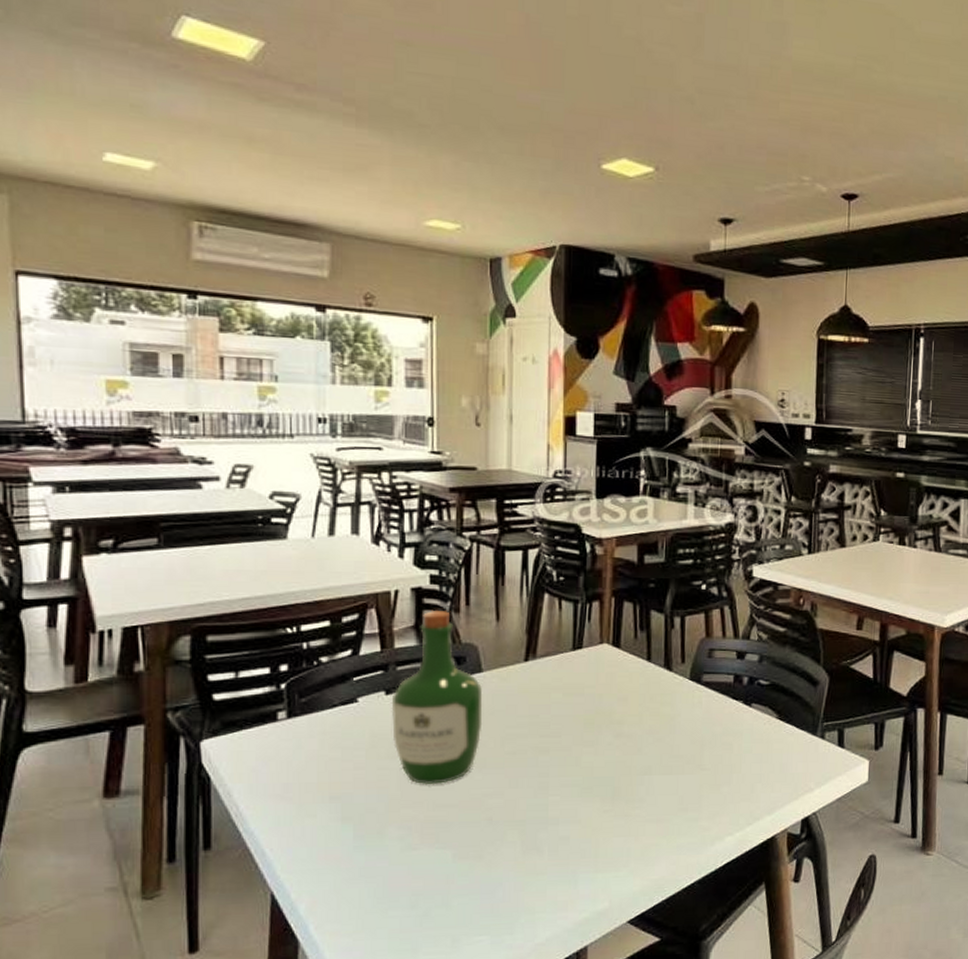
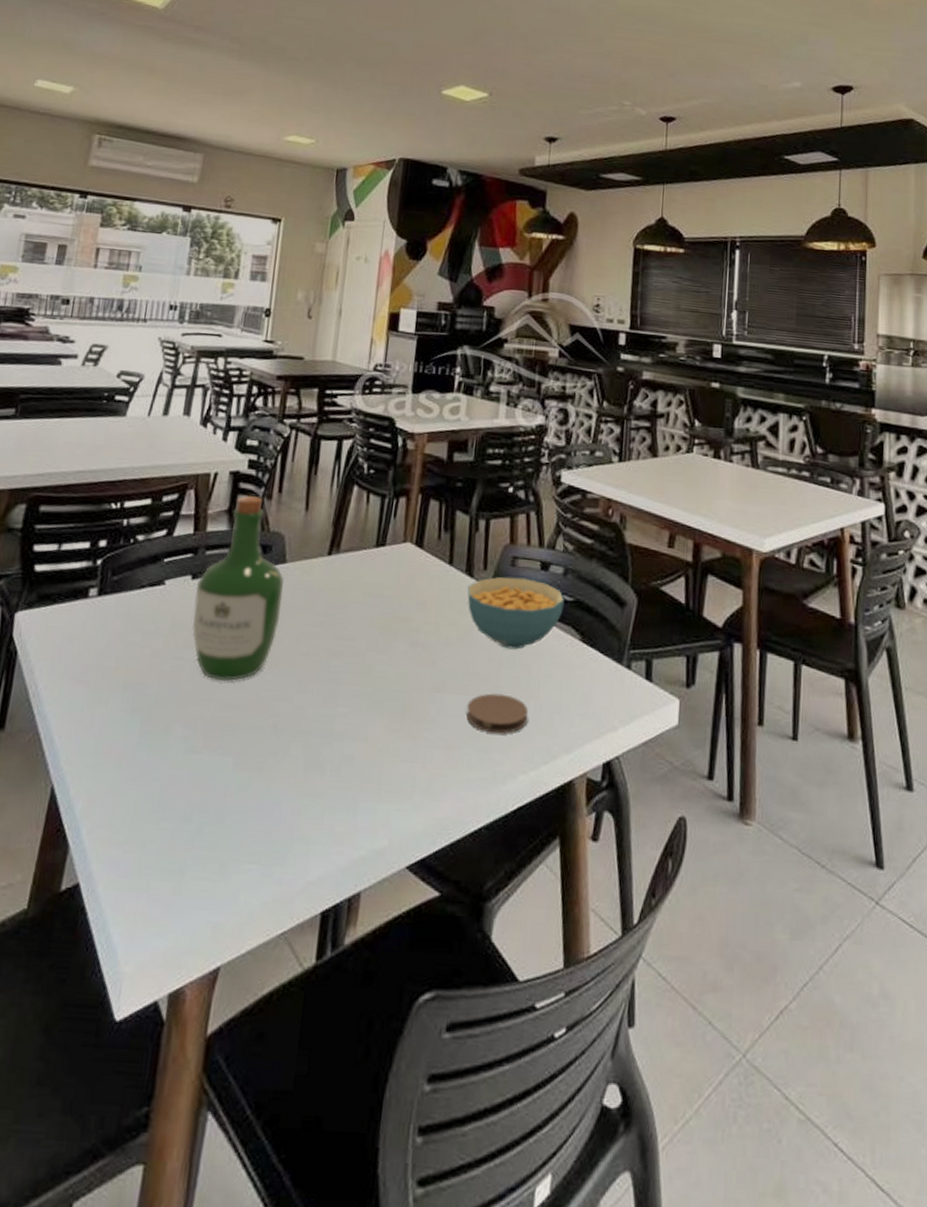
cereal bowl: none [667,667,761,731] -> present [467,576,564,650]
coaster: none [673,771,732,805] -> present [466,693,529,734]

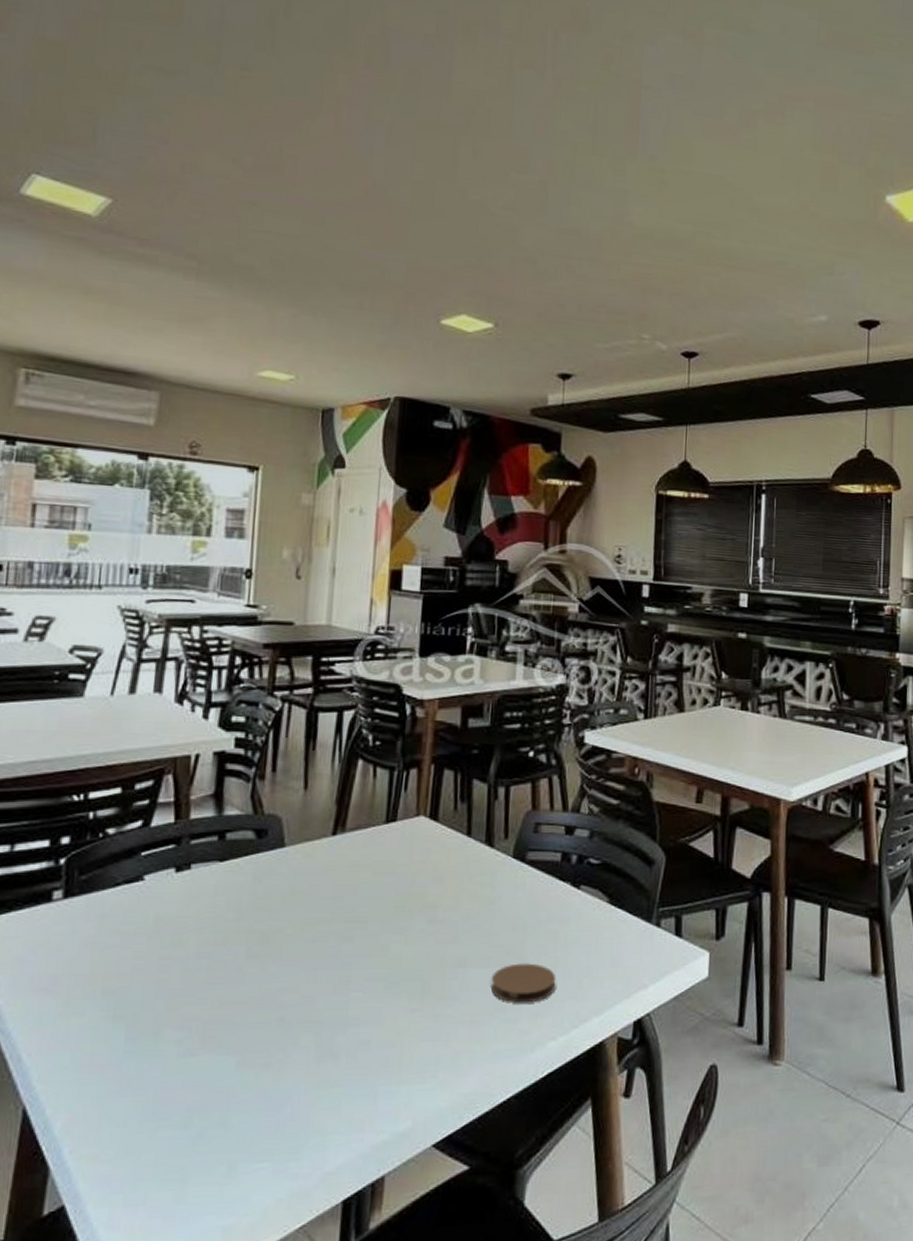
wine bottle: present [192,495,284,682] -> none [180,776,284,978]
cereal bowl: present [467,576,564,650] -> none [488,844,591,917]

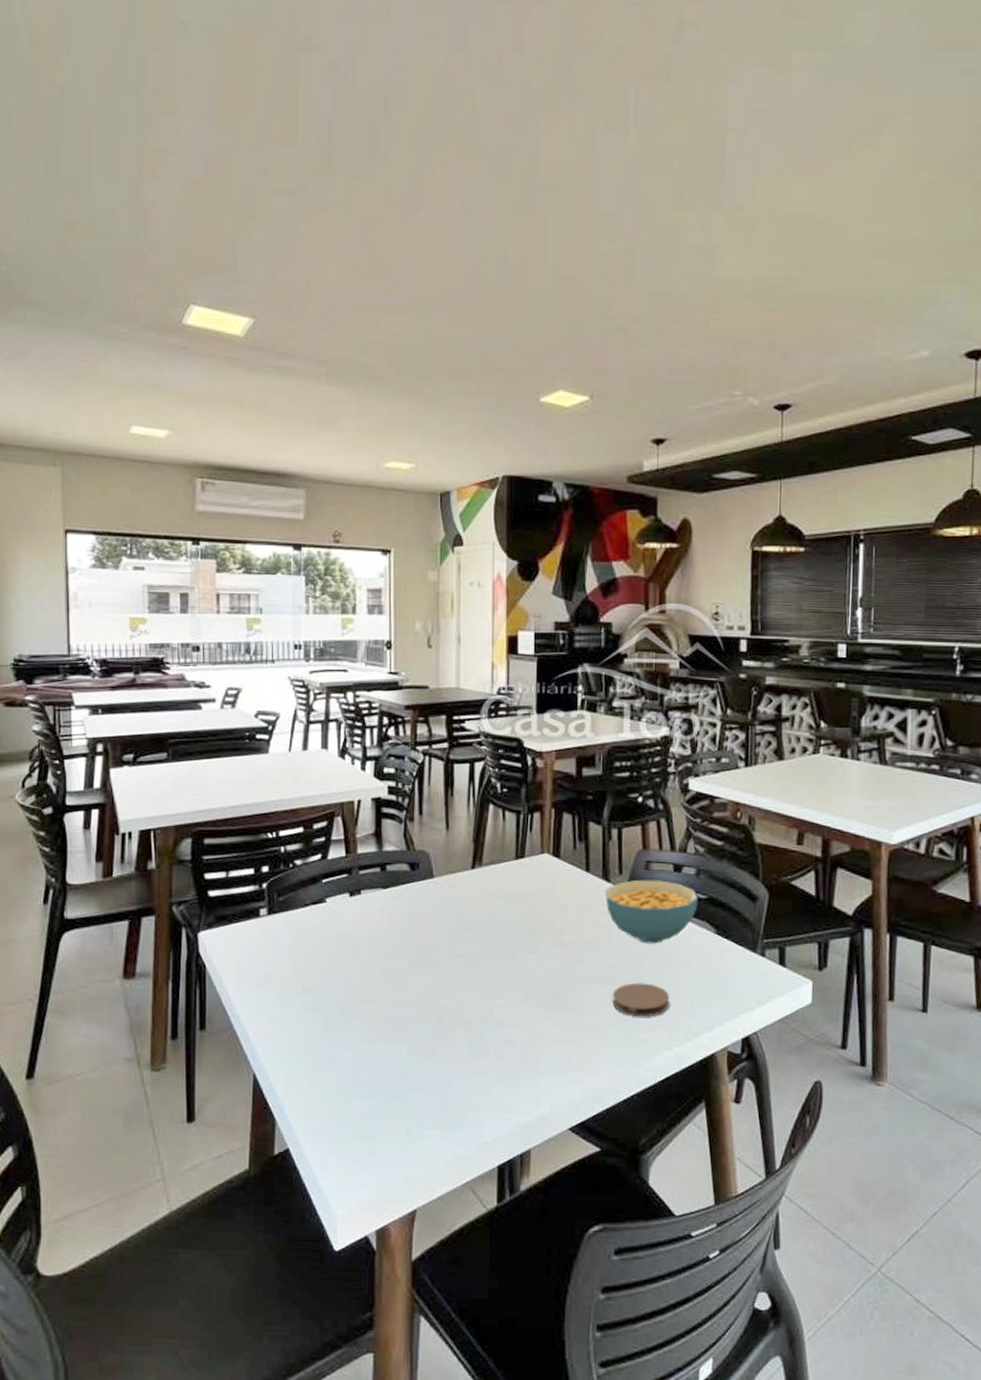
cereal bowl: none [488,844,591,917] -> present [605,879,698,944]

